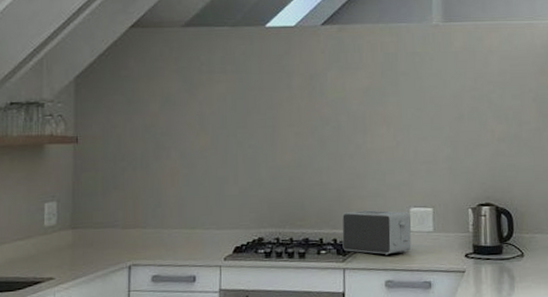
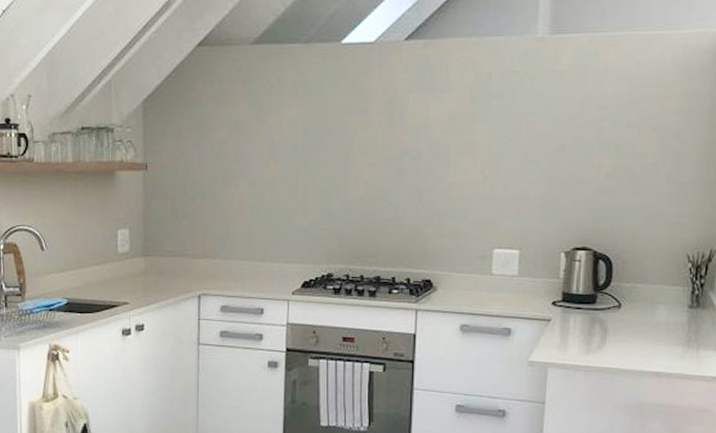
toaster: present [342,210,412,255] -> none [416,250,494,298]

